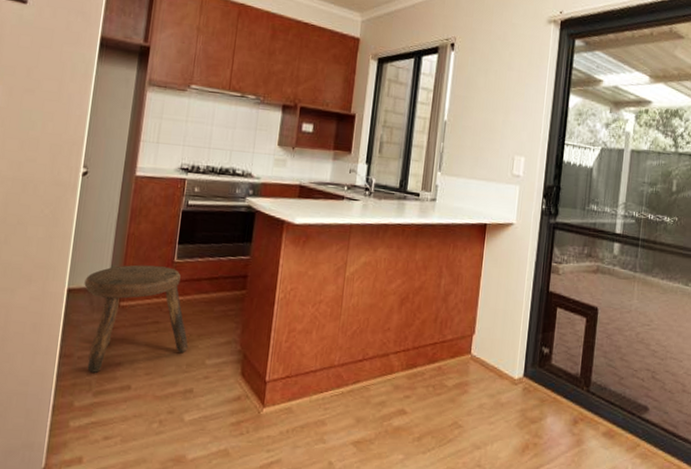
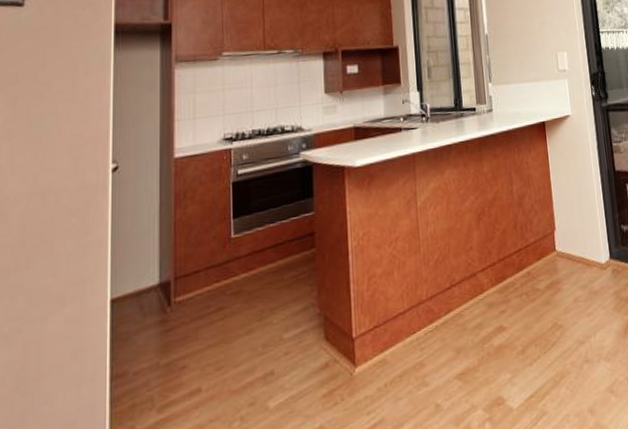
stool: present [84,264,188,373] -> none [130,245,261,387]

